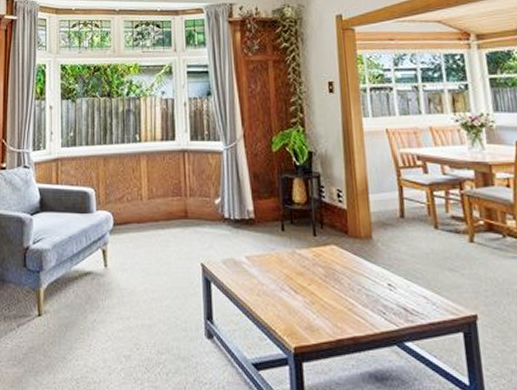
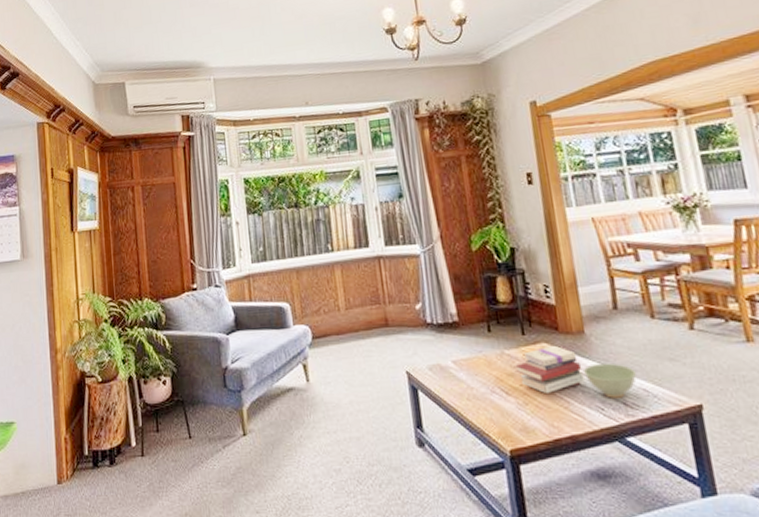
books: none [305,248,369,294] -> present [515,345,584,393]
bowl: none [368,268,418,303] -> present [583,363,636,398]

